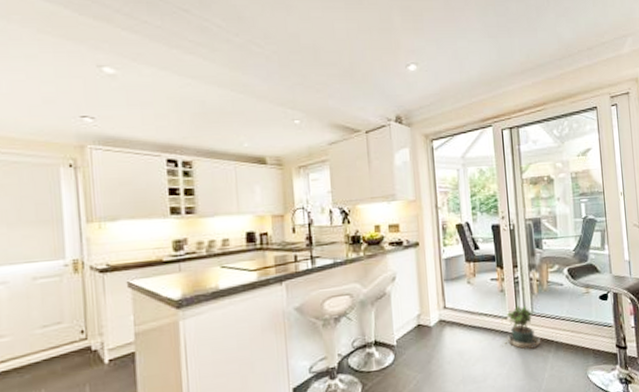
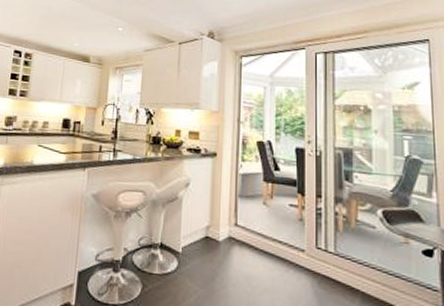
potted plant: present [504,305,541,349] -> none [299,240,344,294]

